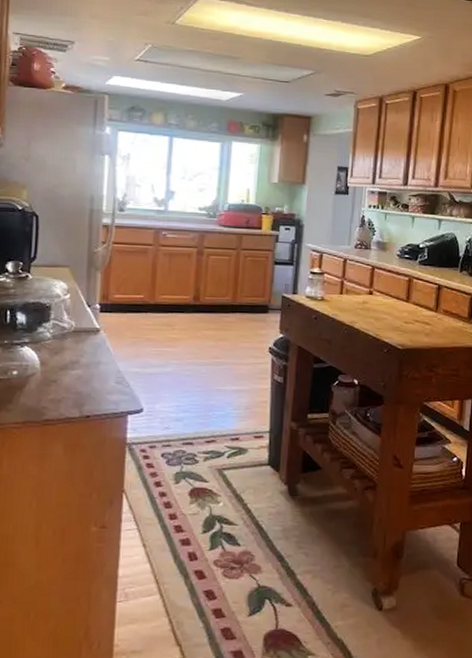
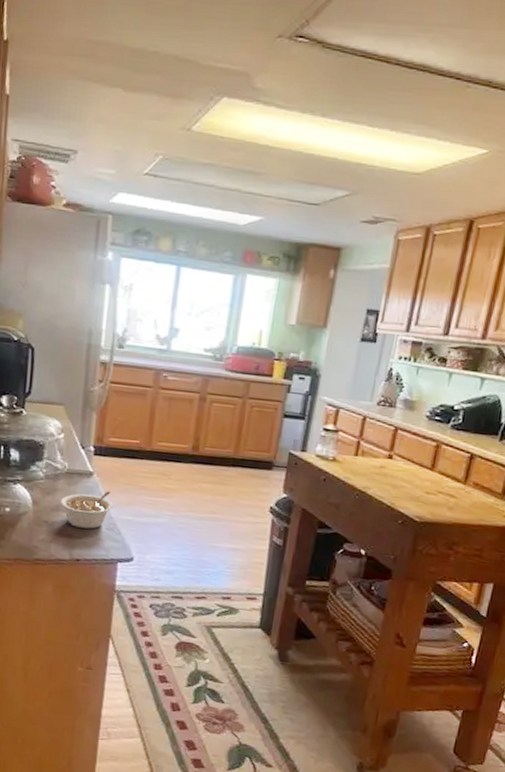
legume: none [68,345,120,384] -> present [60,491,113,529]

